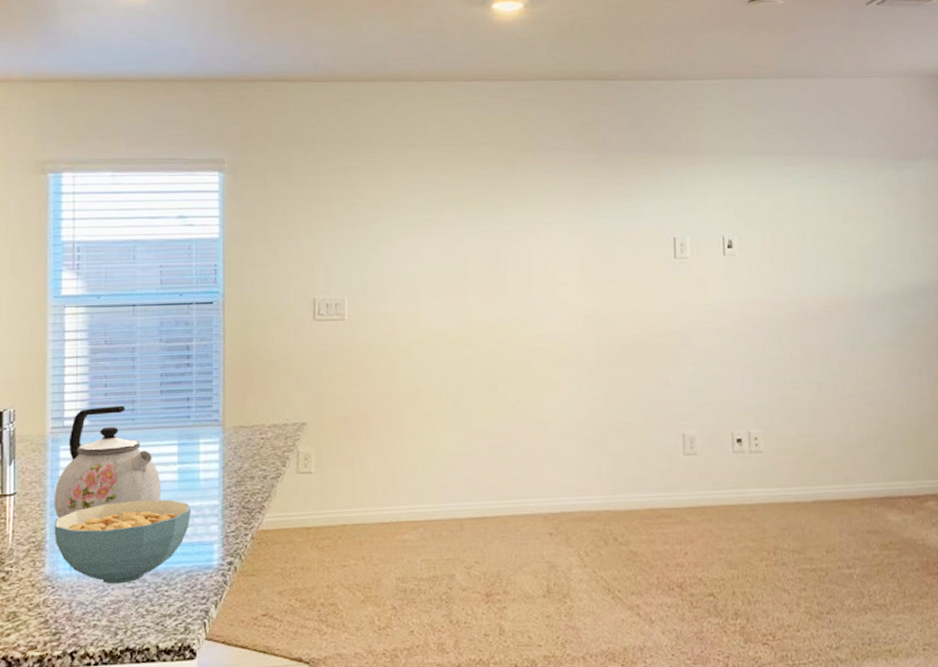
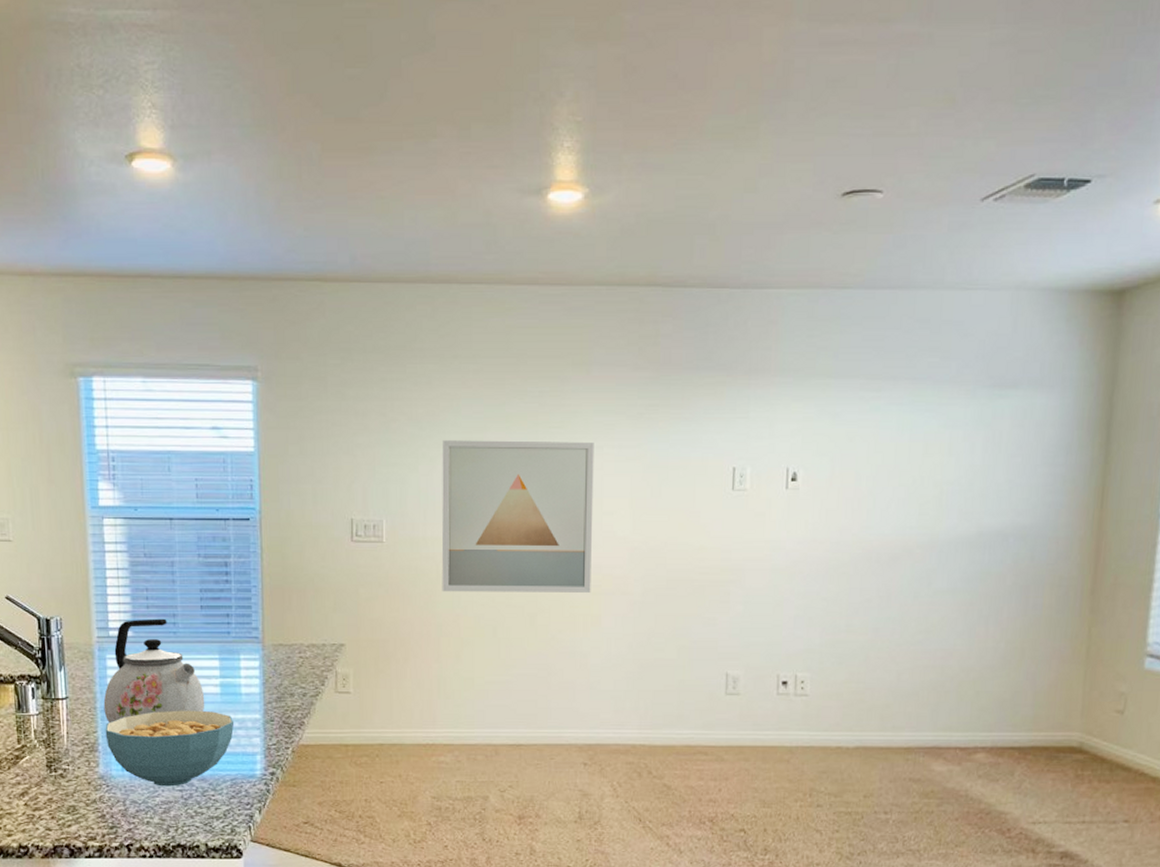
wall art: none [400,218,548,367] -> present [441,440,594,593]

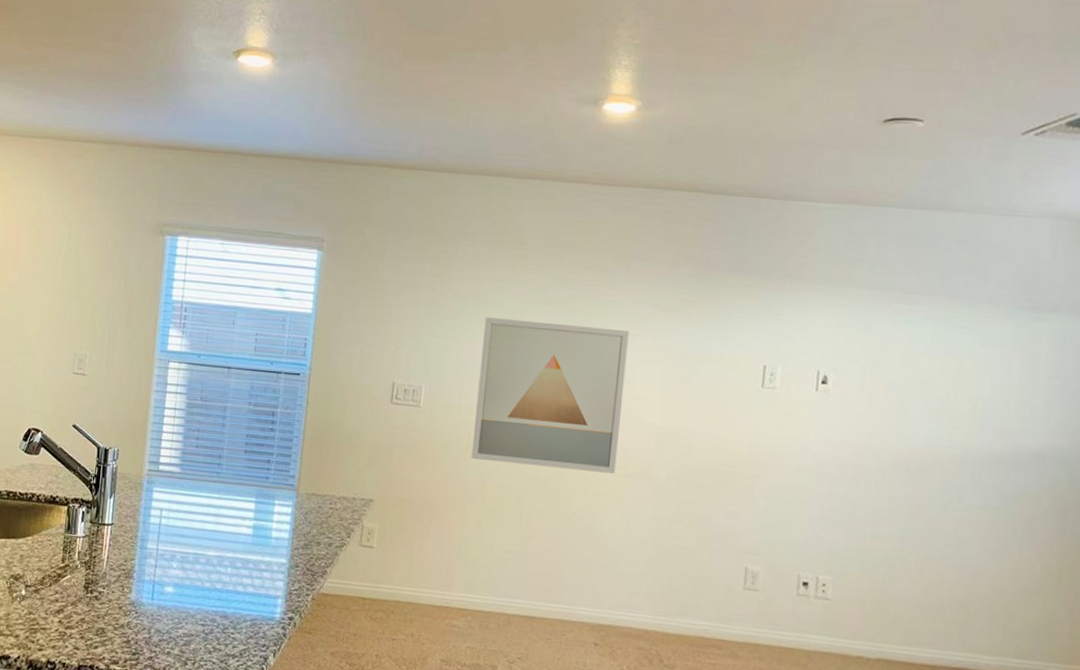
kettle: present [103,618,205,724] -> none [143,457,238,553]
cereal bowl: present [105,710,235,787] -> none [141,545,262,620]

